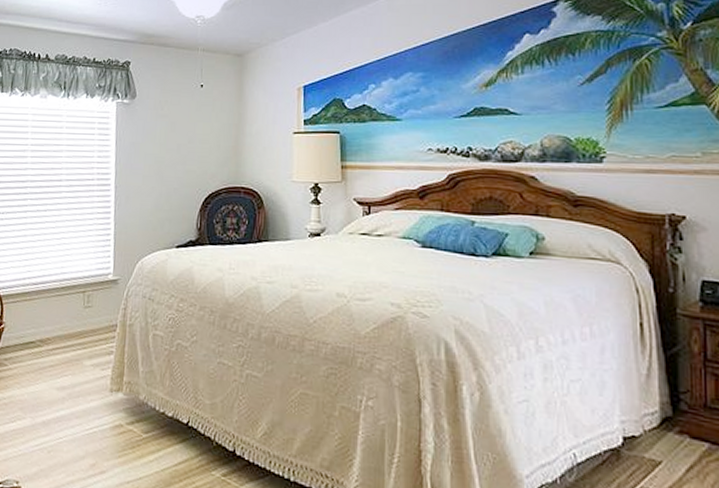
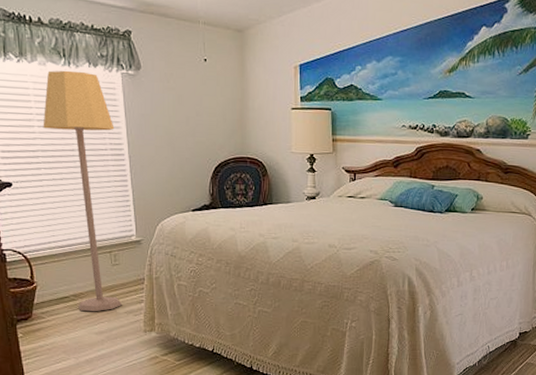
lamp: none [35,102,104,362] -> present [43,70,123,312]

